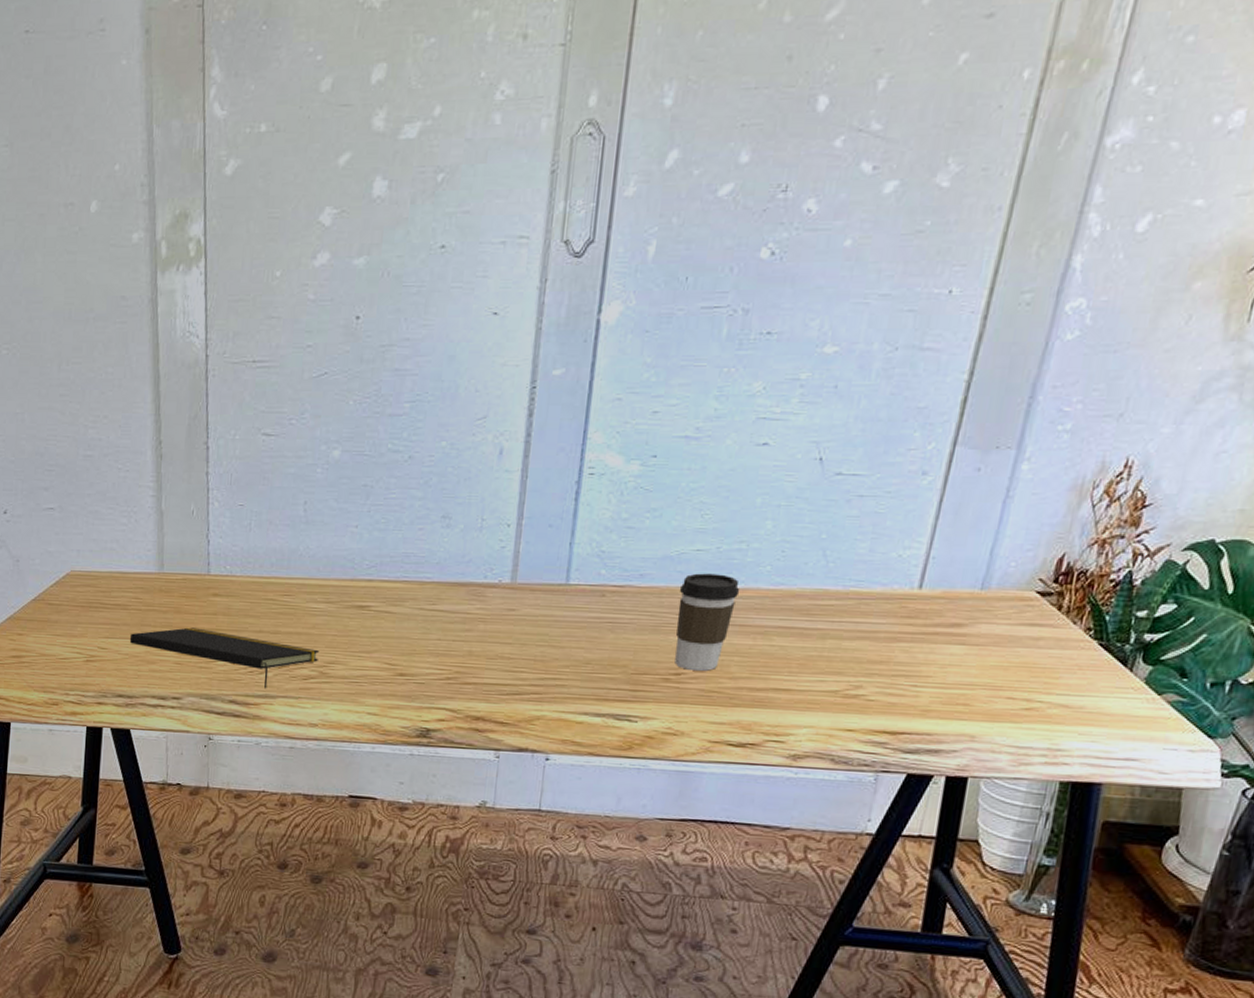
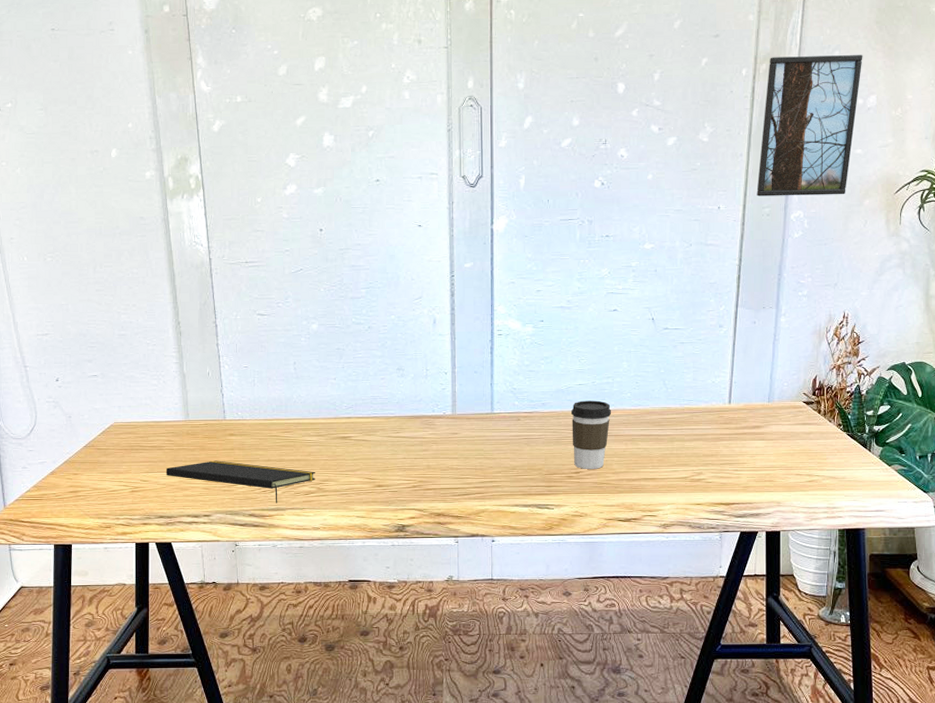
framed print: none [1014,41,1236,275] -> present [756,55,863,197]

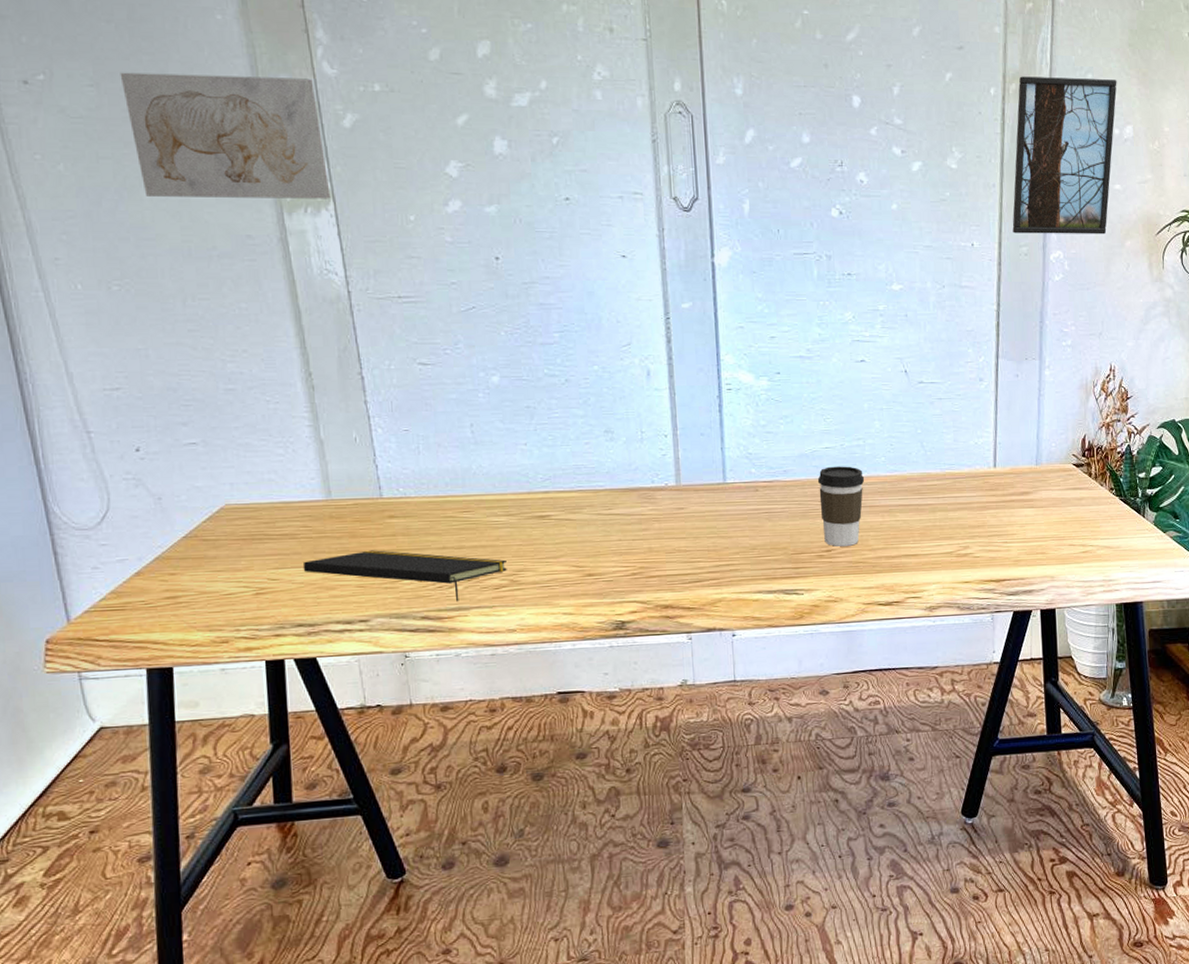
wall art: none [61,95,201,190] -> present [120,72,331,199]

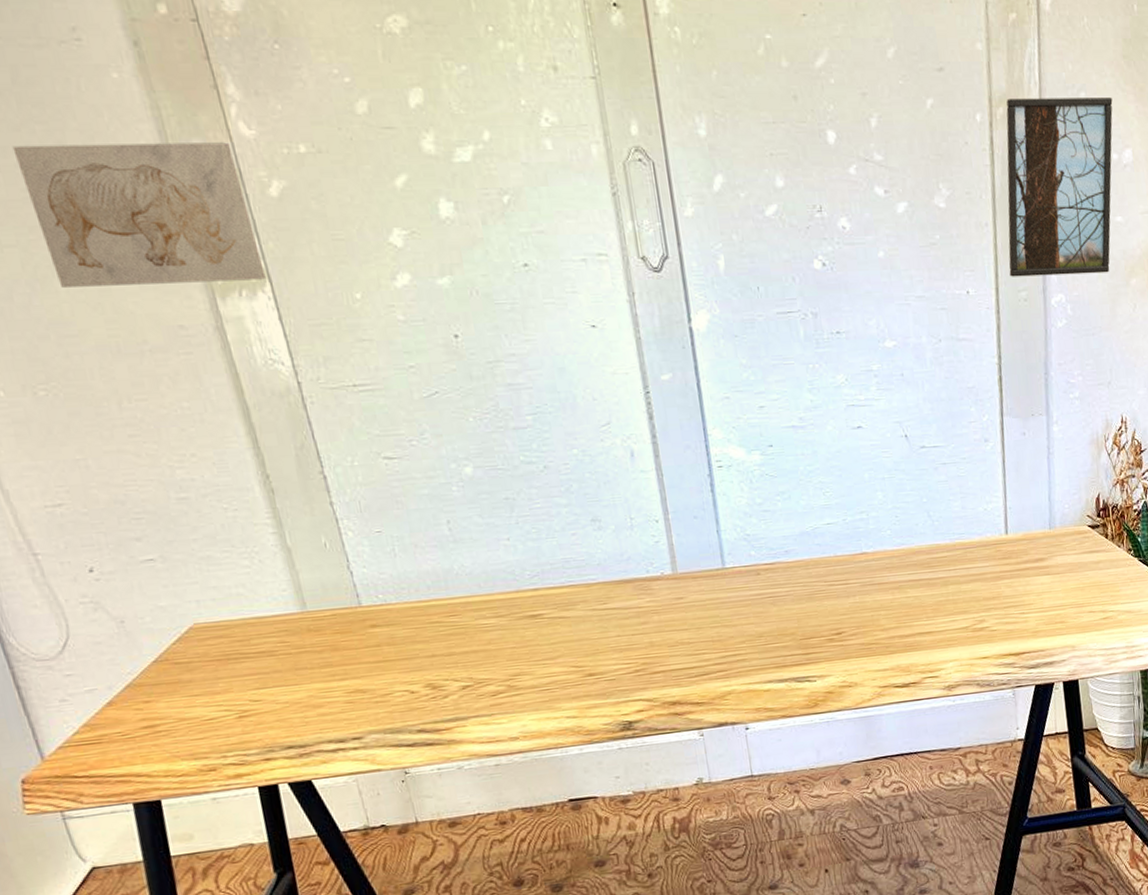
notepad: present [303,550,507,602] -> none [285,662,503,712]
coffee cup: present [817,466,865,546] -> none [821,542,871,629]

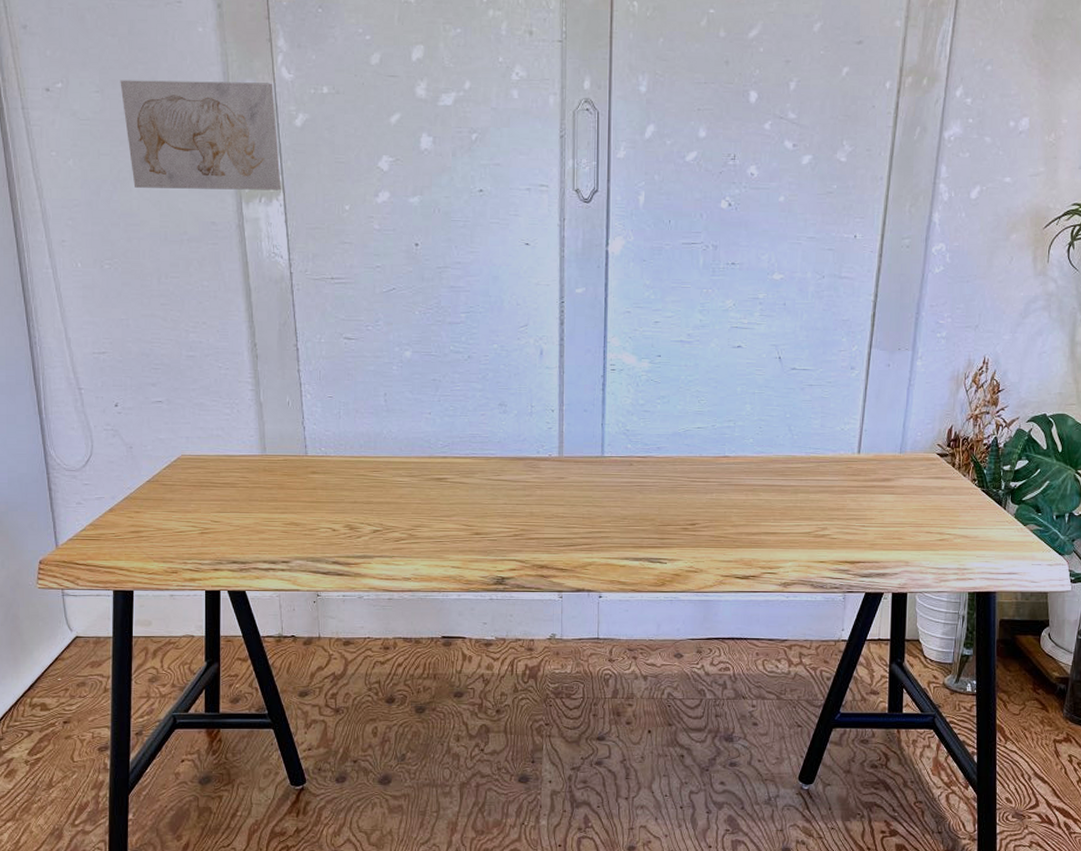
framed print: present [1006,97,1113,277] -> none [896,69,1017,228]

